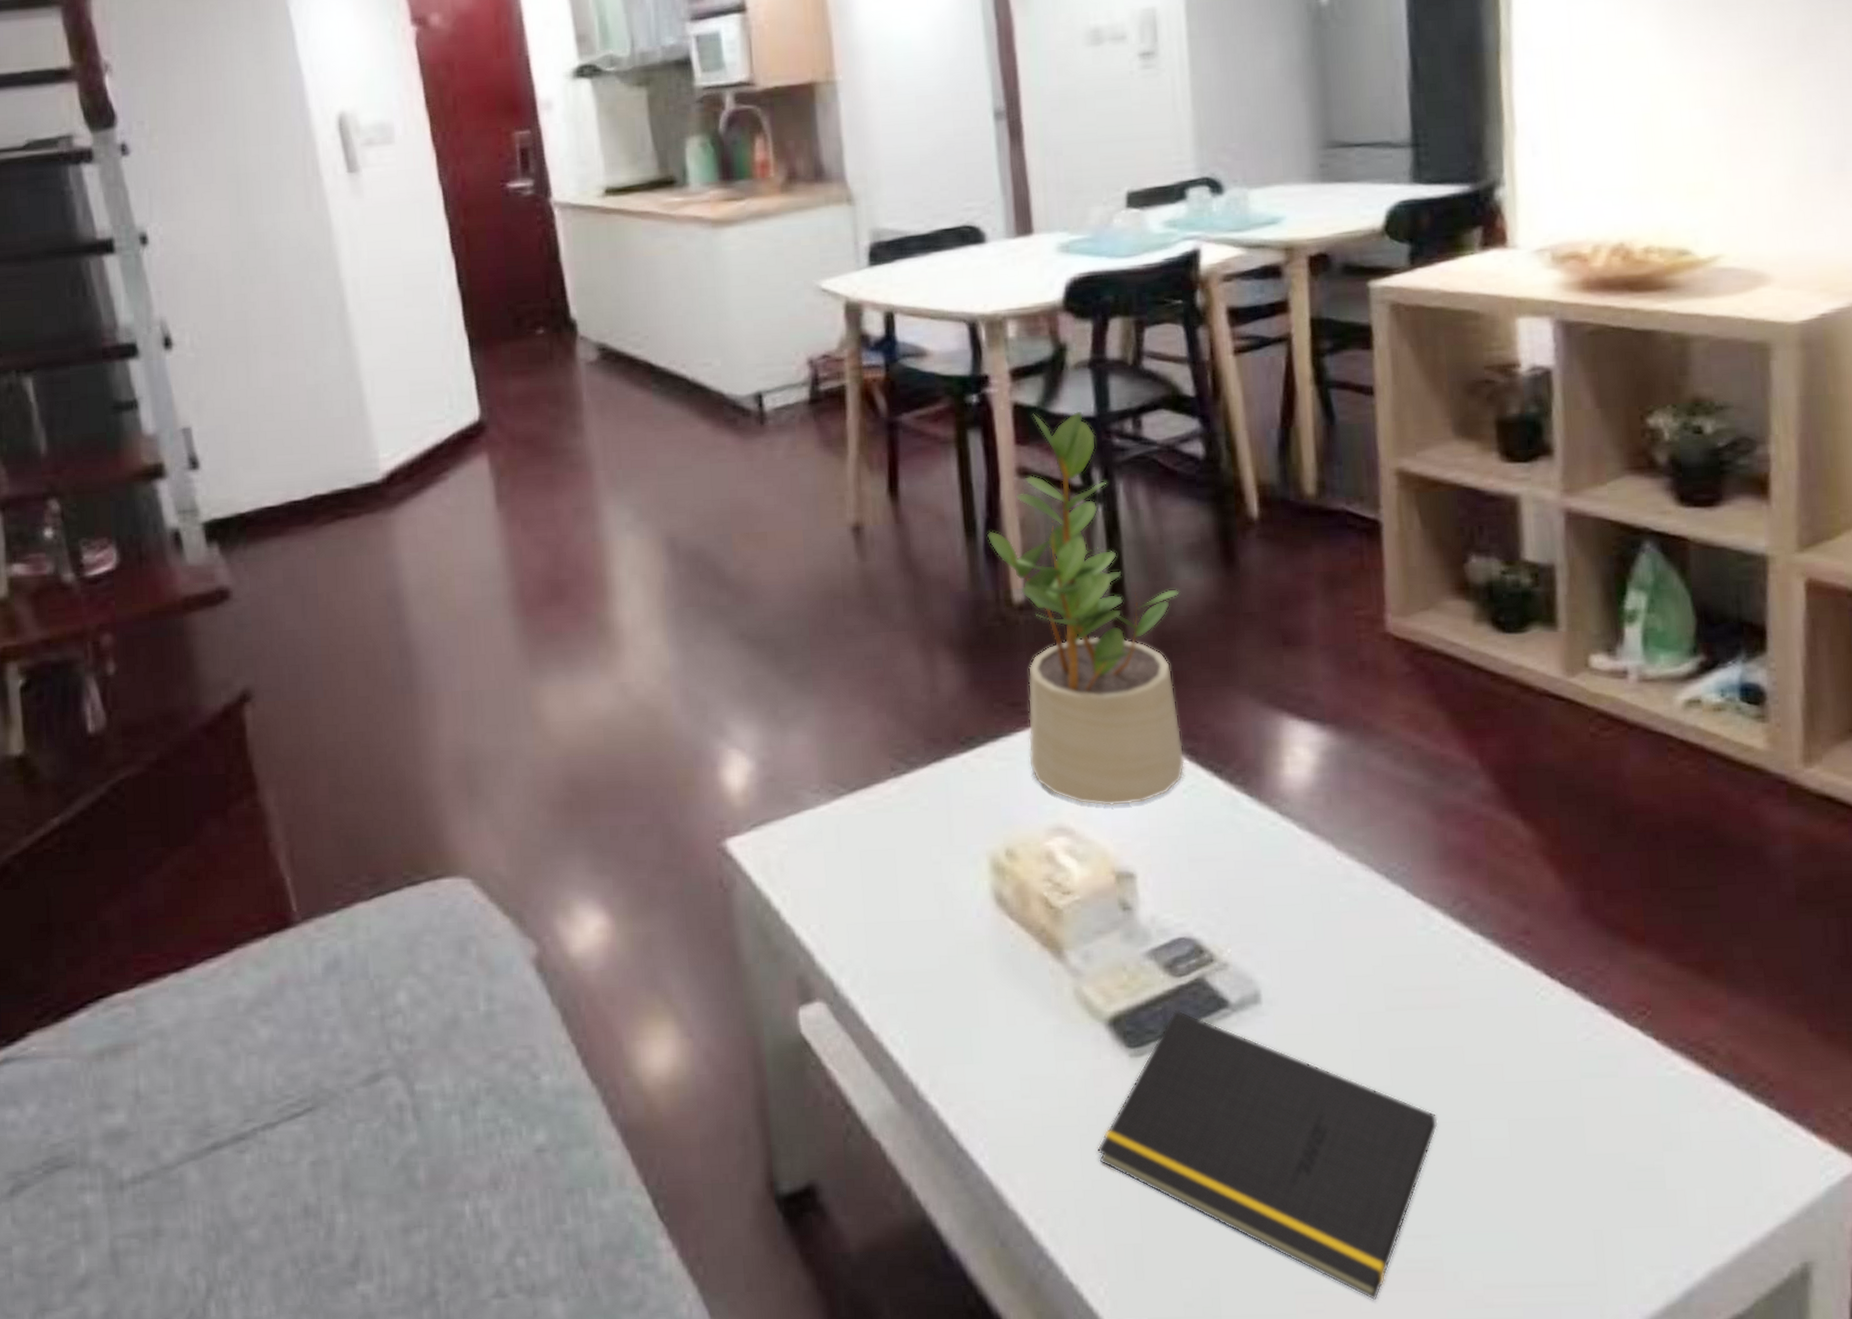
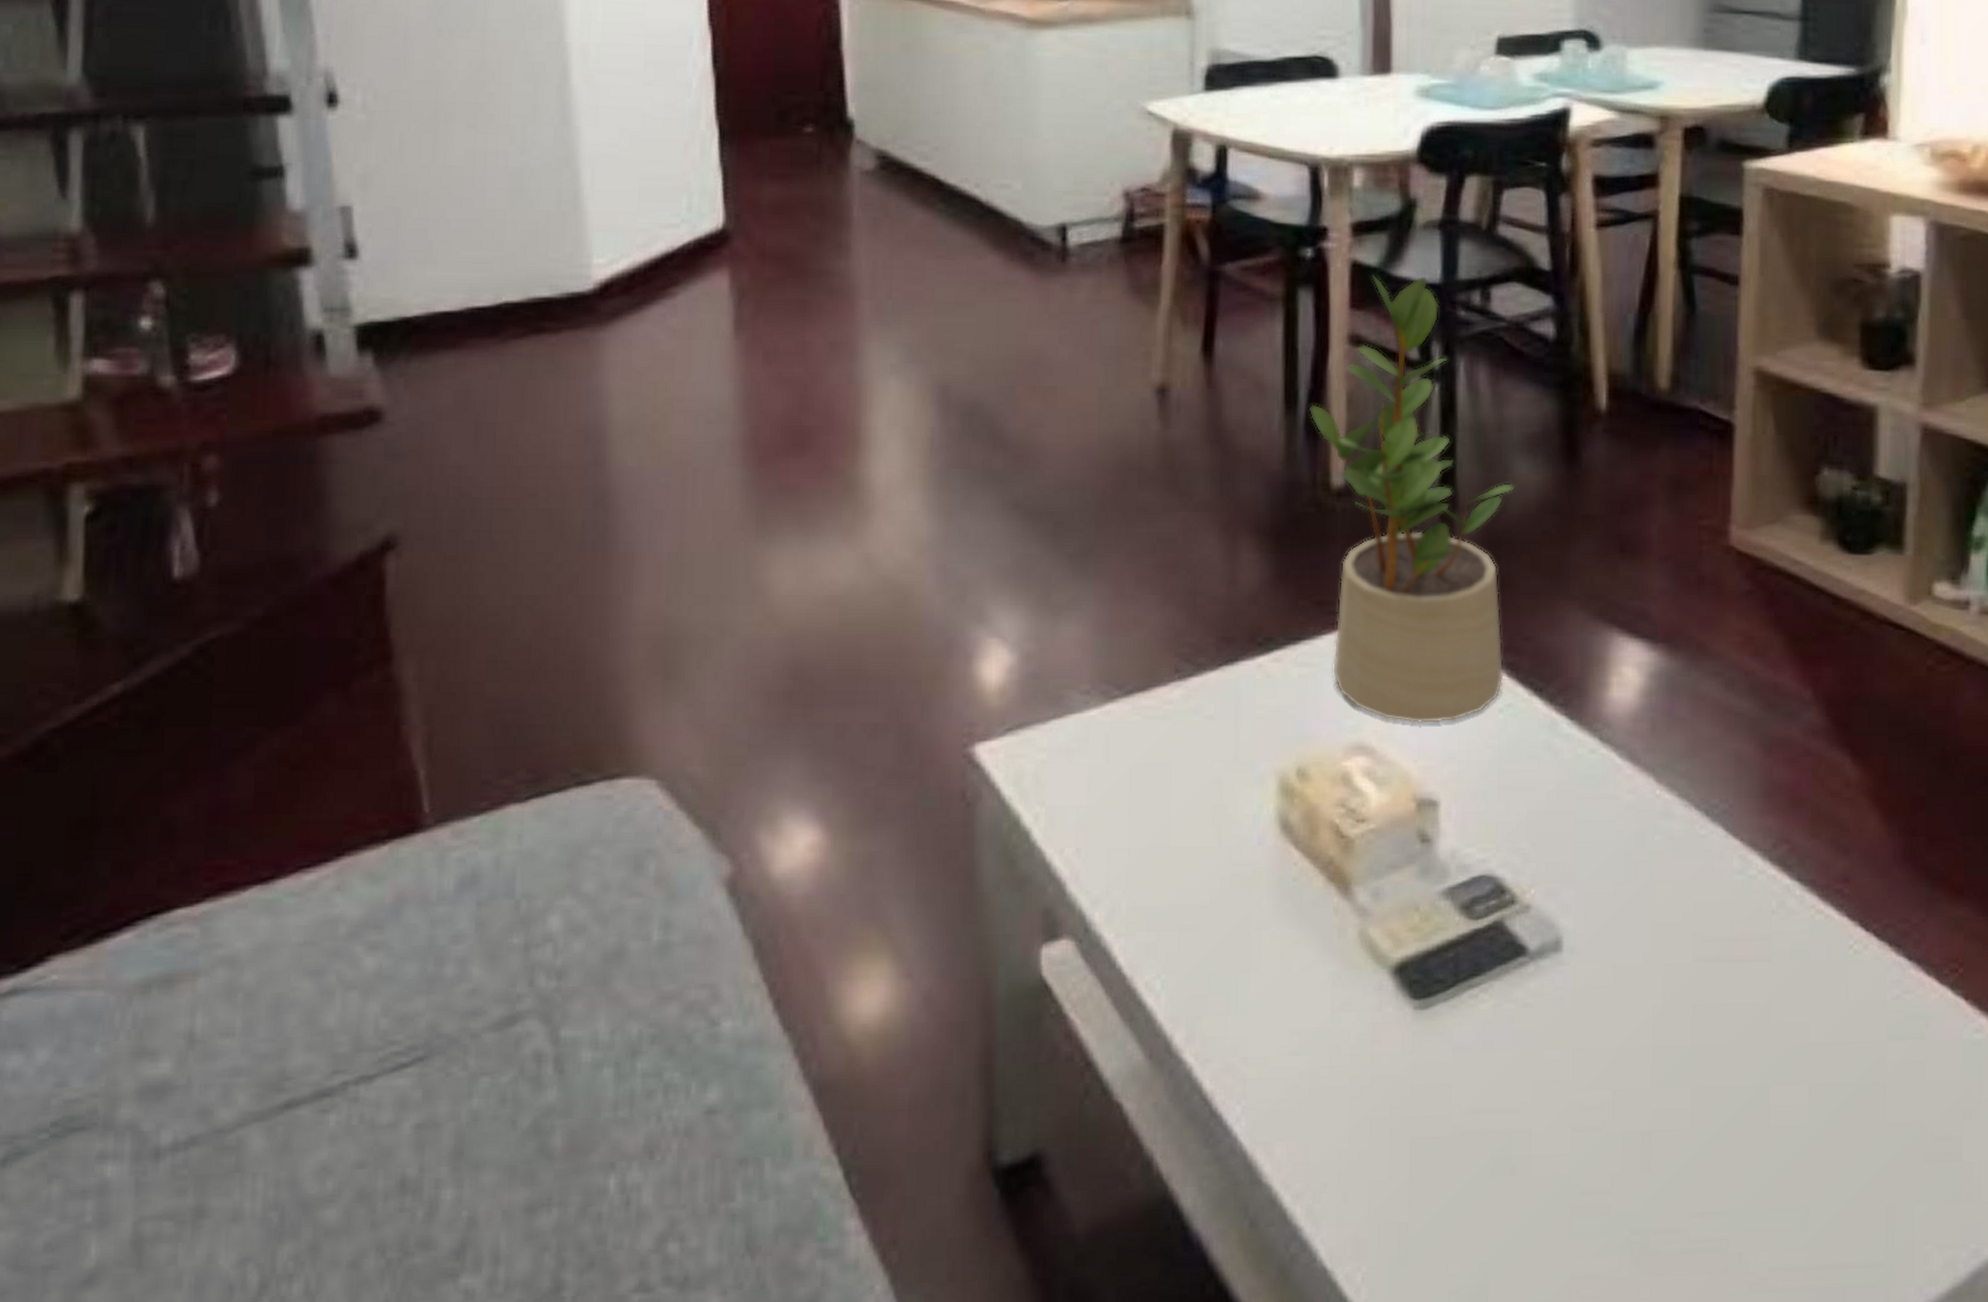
notepad: present [1097,1010,1438,1301] -> none [1368,957,1737,1286]

